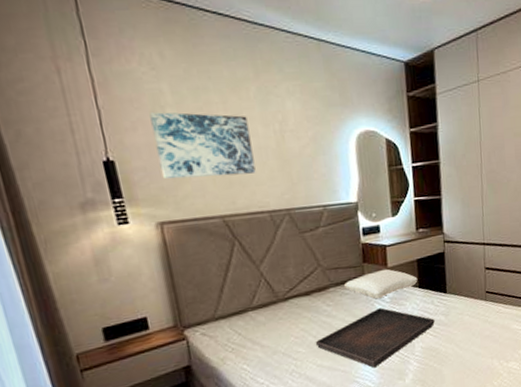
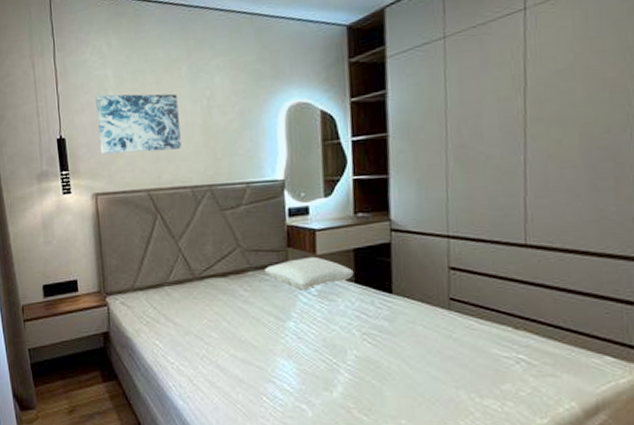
serving tray: present [315,308,435,368] -> none [229,301,375,370]

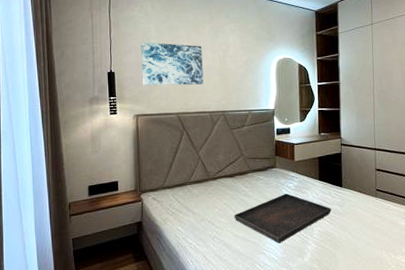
serving tray: none [229,301,375,370] -> present [233,193,331,244]
pillow: present [263,256,354,290] -> none [259,162,318,186]

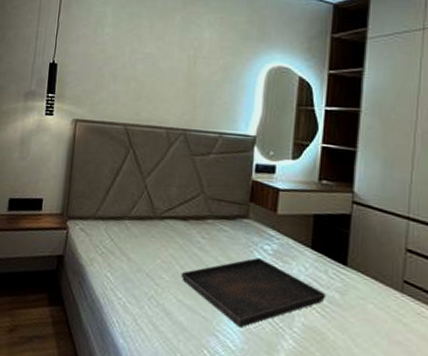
wall art: present [141,42,204,86] -> none [87,30,167,91]

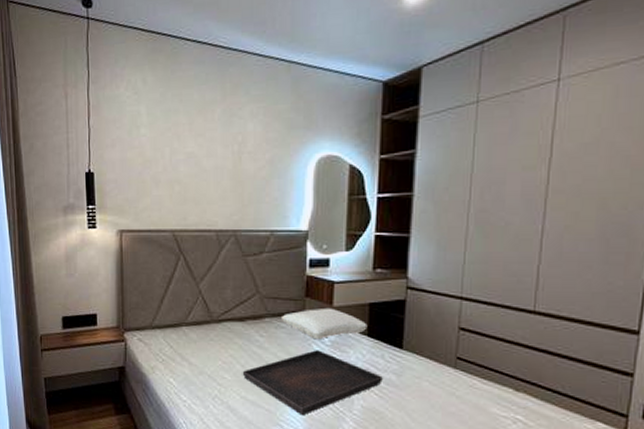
pillow: none [223,214,312,248] -> present [280,307,368,340]

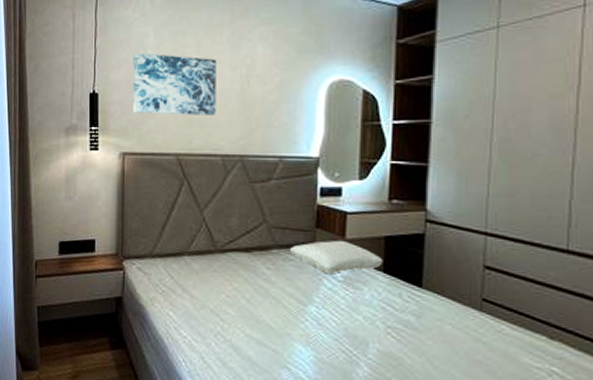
wall art: none [127,131,209,193] -> present [133,53,217,115]
serving tray: present [242,350,383,416] -> none [247,286,400,358]

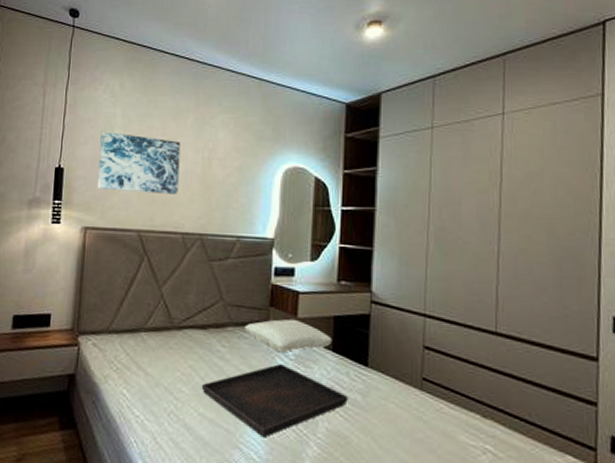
serving tray: none [247,286,400,358] -> present [201,364,348,438]

